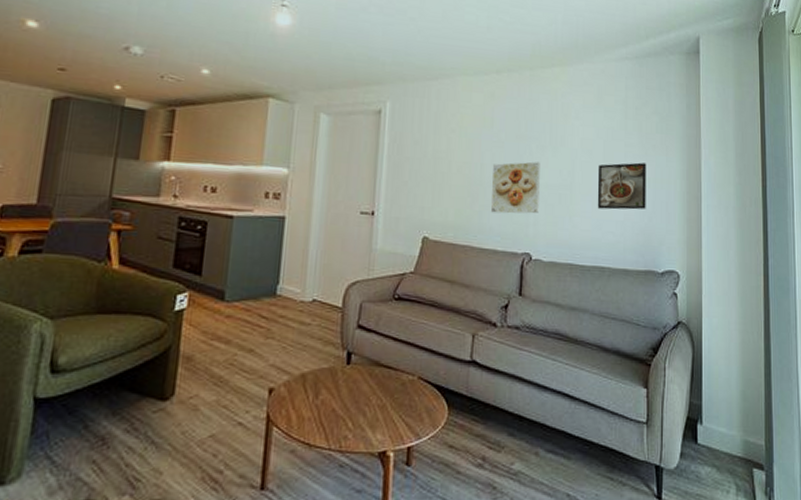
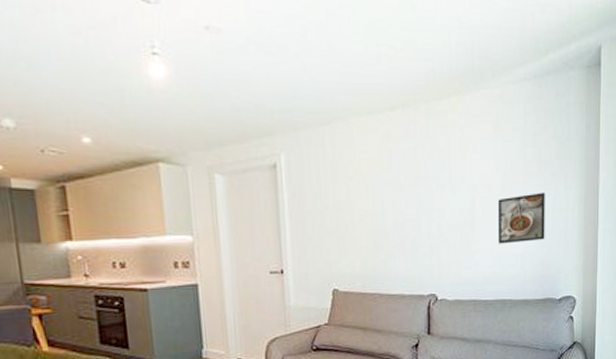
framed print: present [491,161,540,214] -> none [395,203,442,259]

